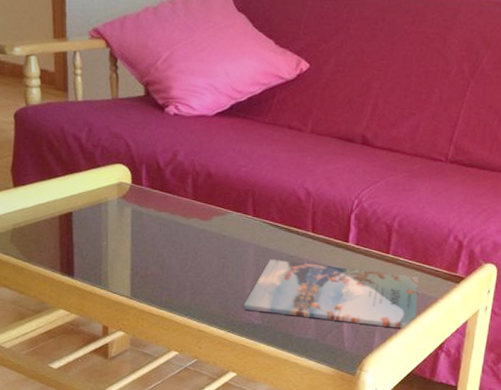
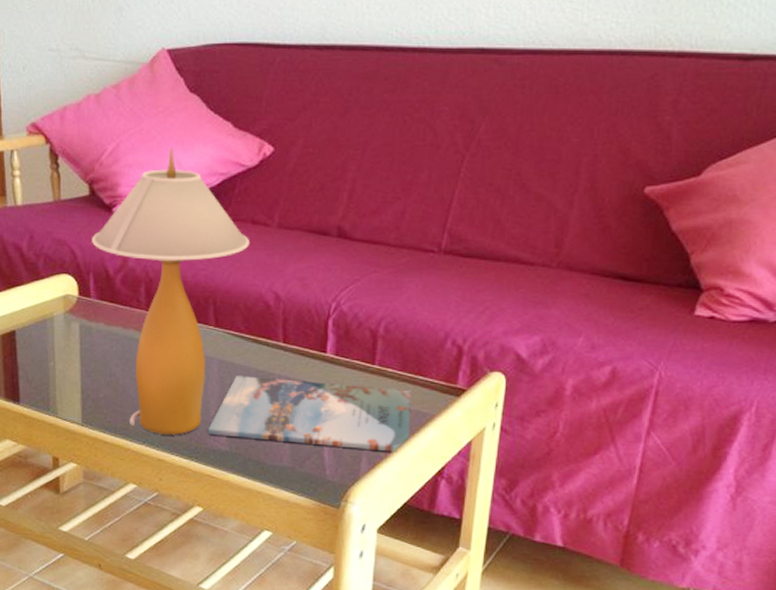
table lamp: none [145,58,286,309] -> present [92,148,250,435]

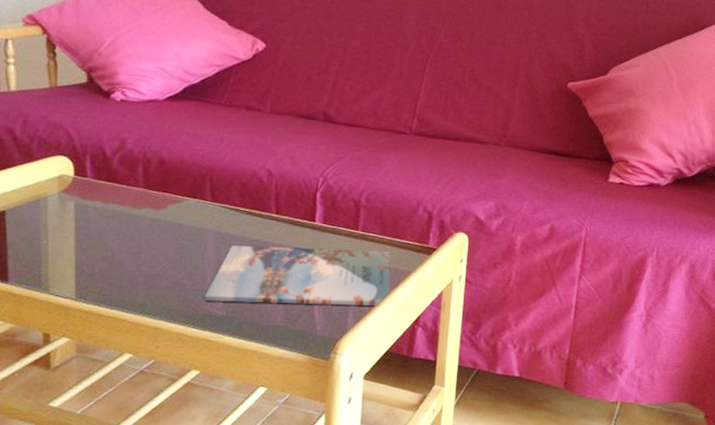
table lamp: present [92,148,250,435] -> none [89,41,245,305]

